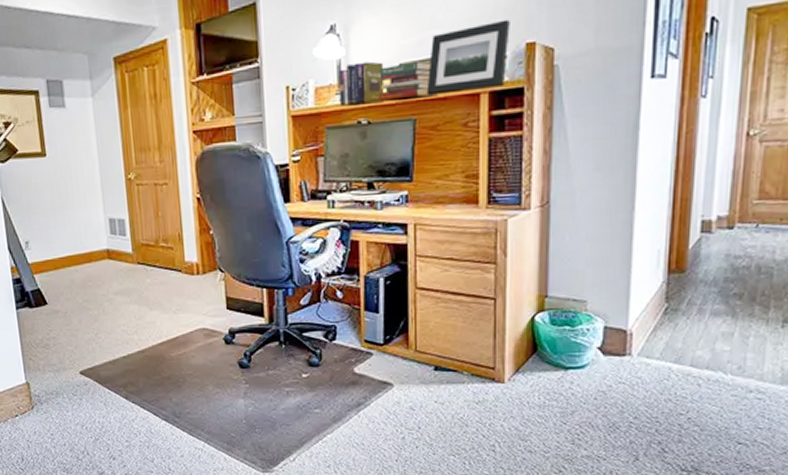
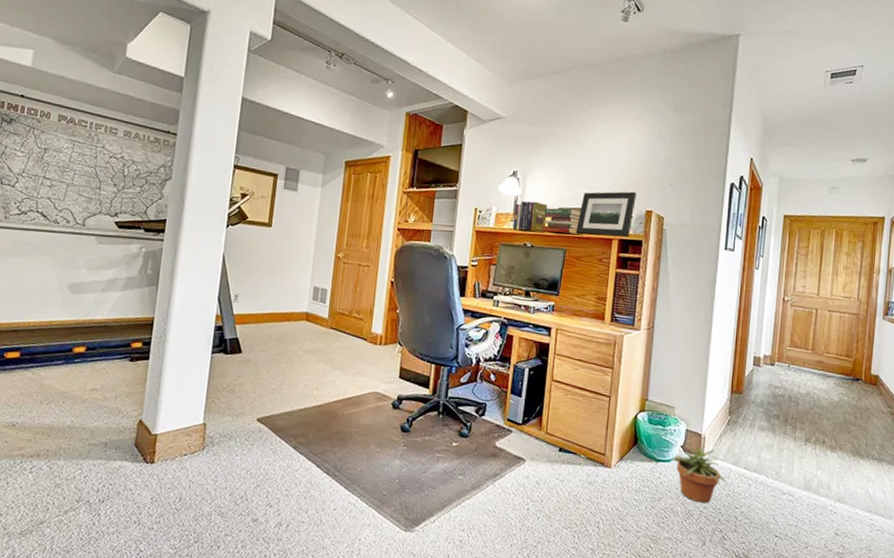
potted plant: none [585,337,666,413] -> present [671,440,727,503]

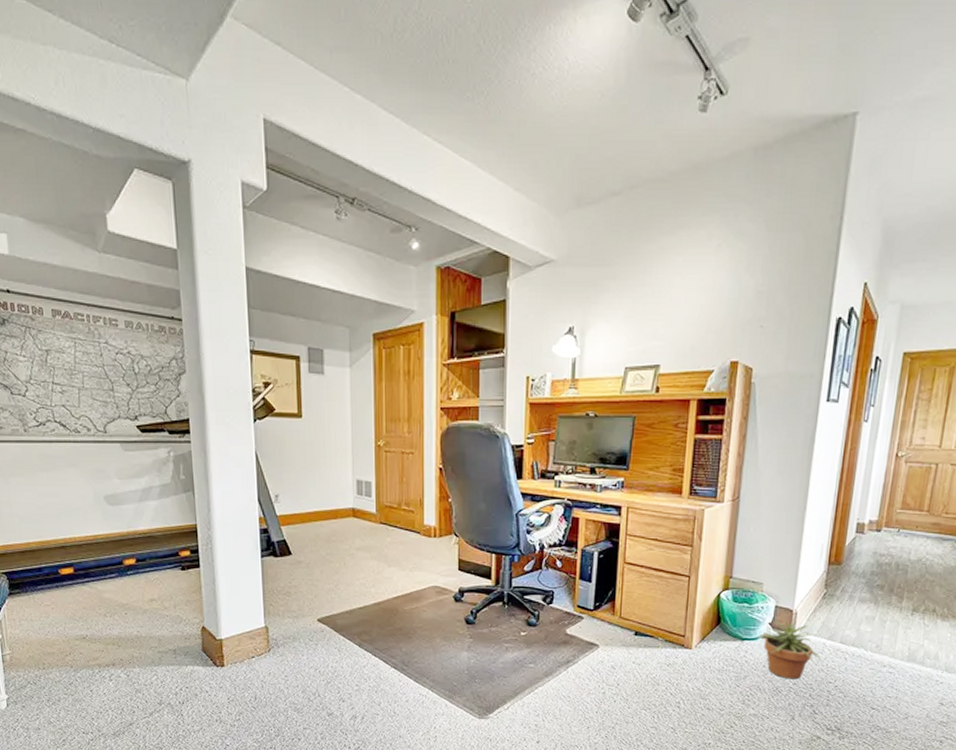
books: present [512,201,548,233] -> none [571,362,612,401]
books: present [542,208,584,236] -> none [606,367,656,400]
picture frame: present [575,191,637,238] -> none [646,339,719,398]

